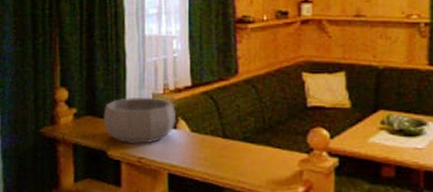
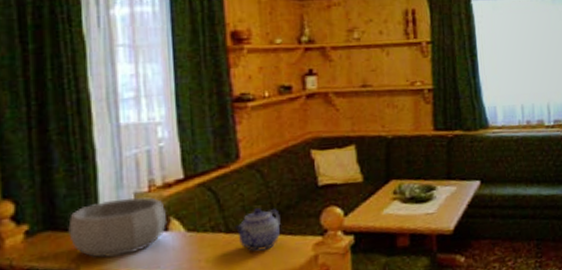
teapot: none [231,120,270,158] -> present [235,208,281,252]

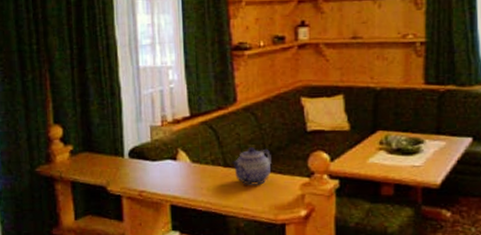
decorative bowl: present [68,197,168,259] -> none [101,130,176,178]

